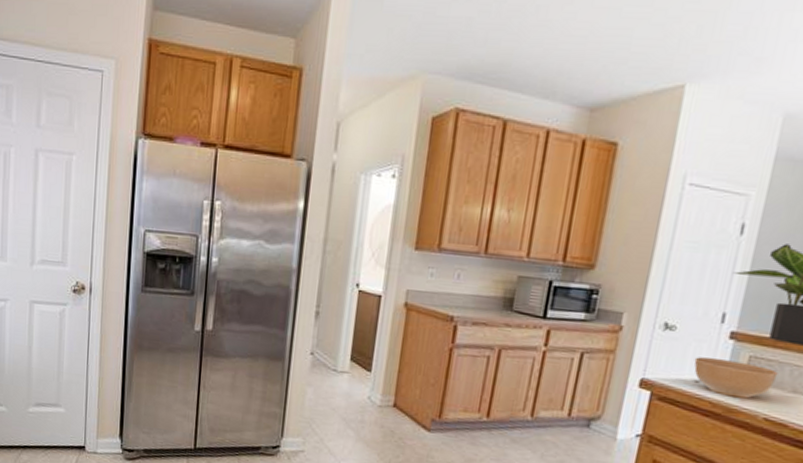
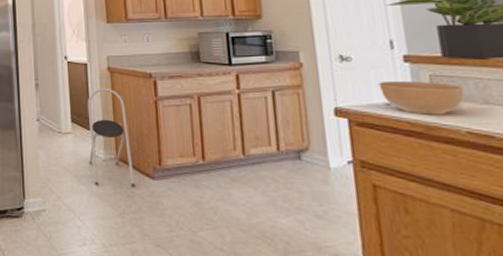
step stool: none [362,325,416,437] -> present [87,88,135,187]

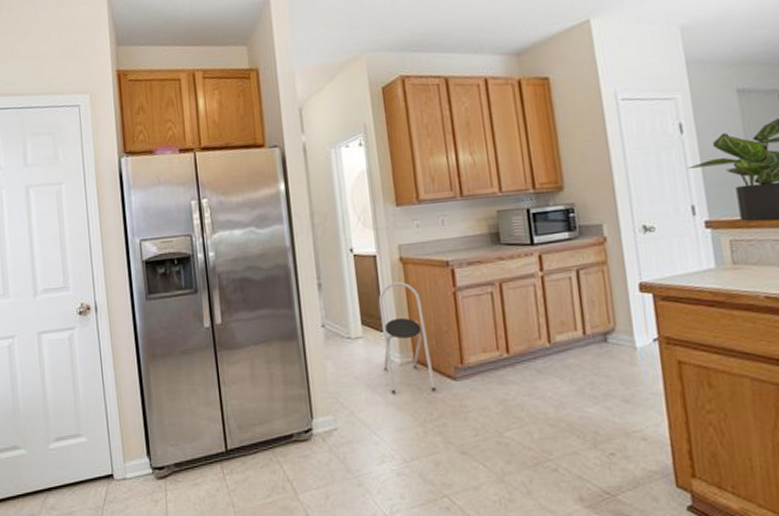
bowl: present [378,81,464,115] -> none [681,247,762,283]

